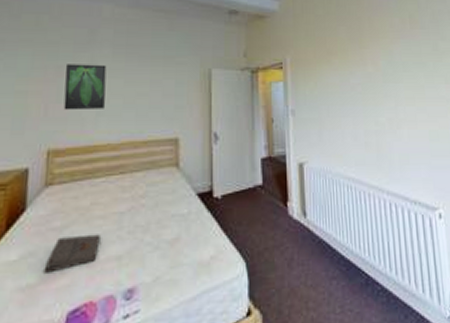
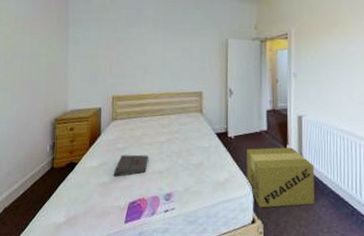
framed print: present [63,64,107,111] -> none [122,36,150,69]
cardboard box: none [238,204,323,292] -> present [246,147,315,208]

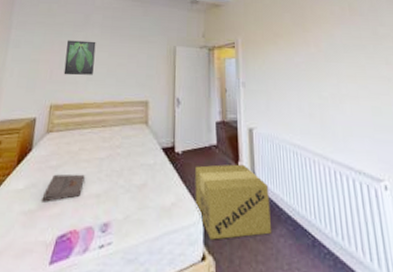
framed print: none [122,36,150,69] -> present [63,40,96,76]

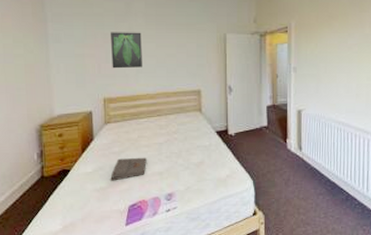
cardboard box: present [195,164,271,240] -> none [247,141,313,200]

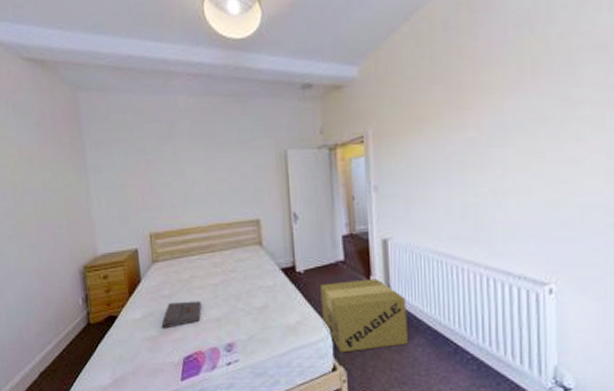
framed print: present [111,32,142,69] -> none [154,155,191,199]
cardboard box: none [247,141,313,200] -> present [320,278,408,353]

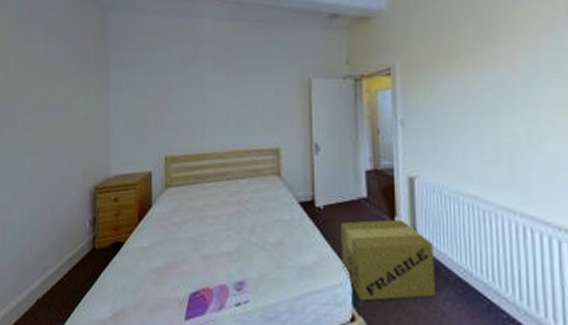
pizza box: present [162,301,202,329] -> none [170,231,213,260]

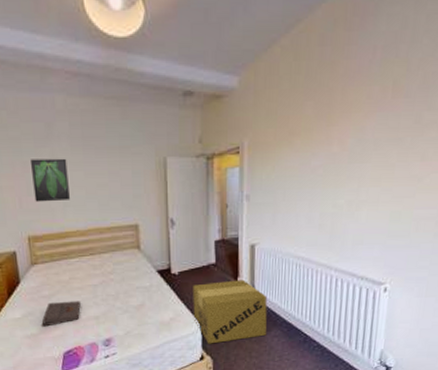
pizza box: none [170,231,213,260] -> present [42,301,81,327]
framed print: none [176,78,210,122] -> present [31,158,70,202]

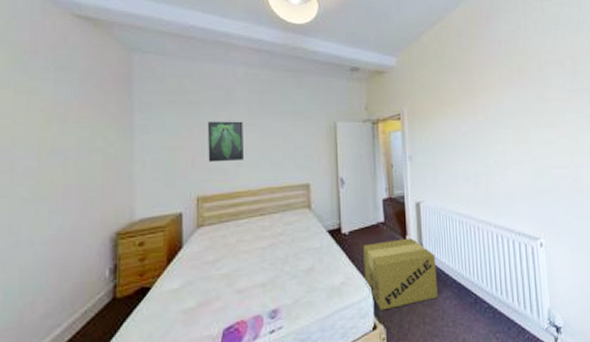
pizza box: present [42,301,81,327] -> none [203,266,247,298]

